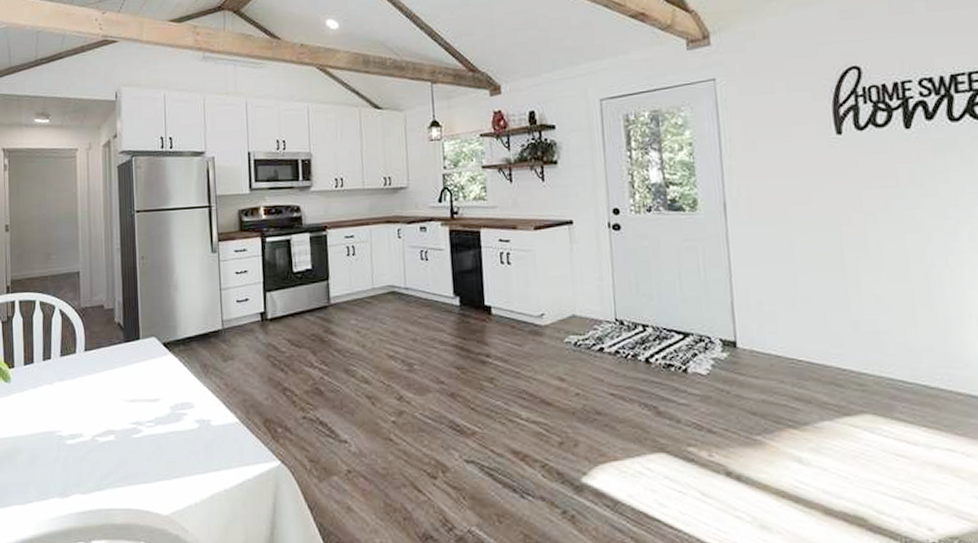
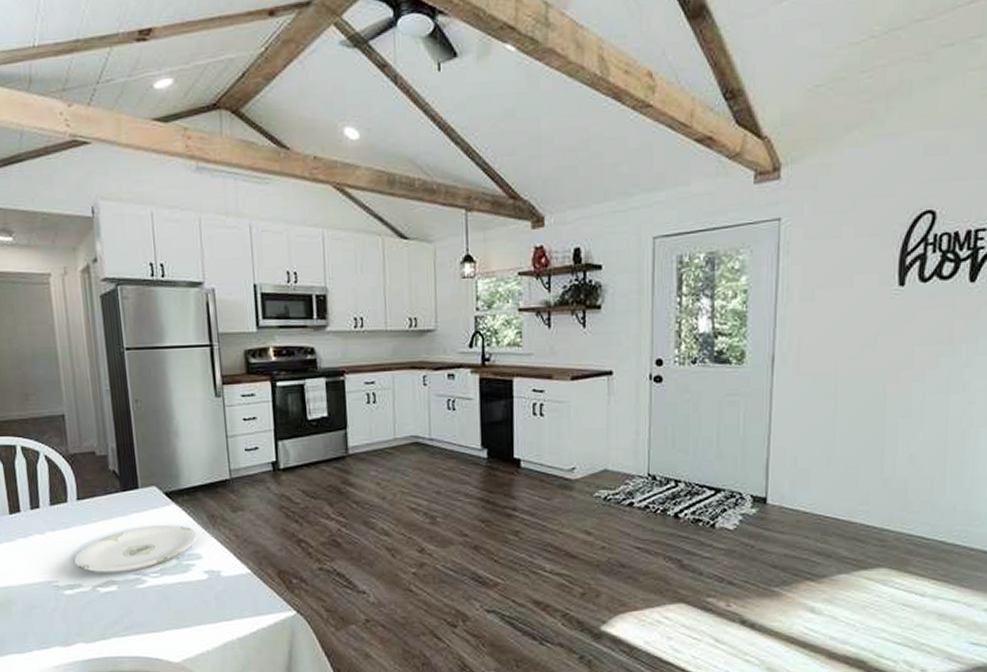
plate: none [77,374,190,423] -> present [73,525,197,573]

